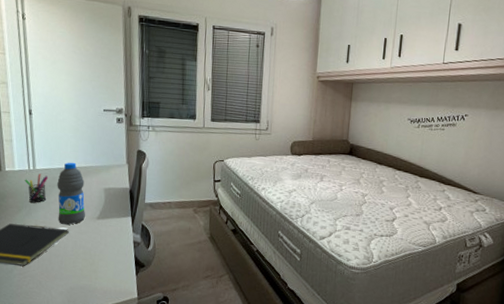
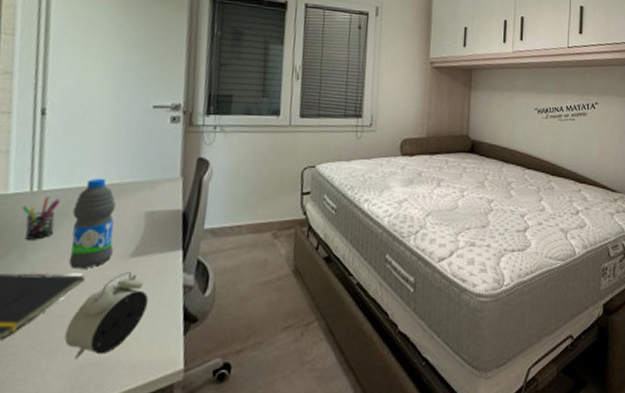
alarm clock: none [61,229,112,284] -> present [64,272,149,360]

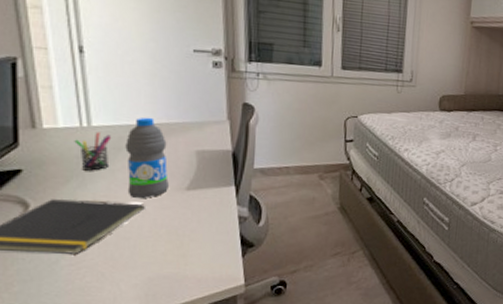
alarm clock: present [64,272,149,360] -> none [133,203,208,274]

